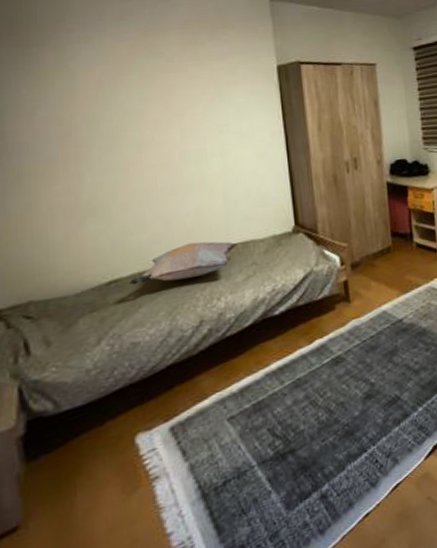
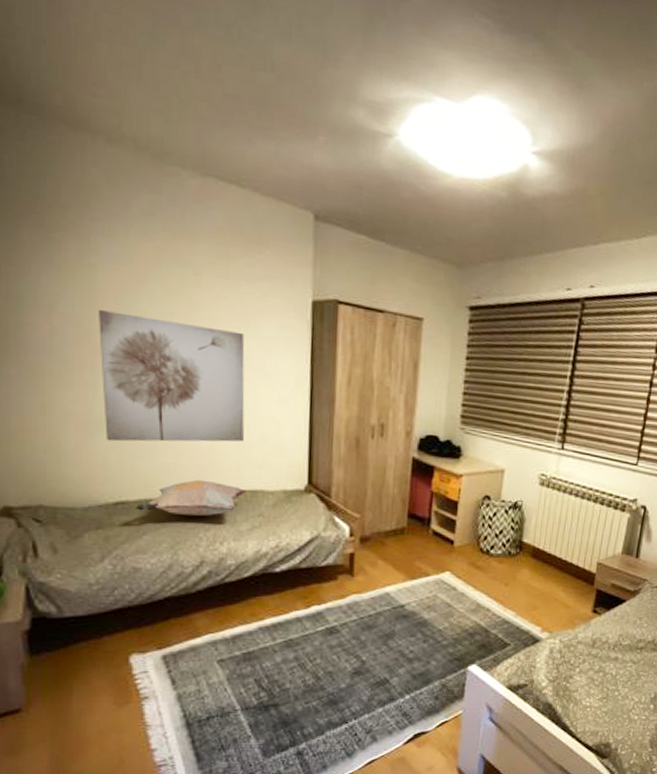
wall art: none [79,103,229,225] -> present [99,310,245,442]

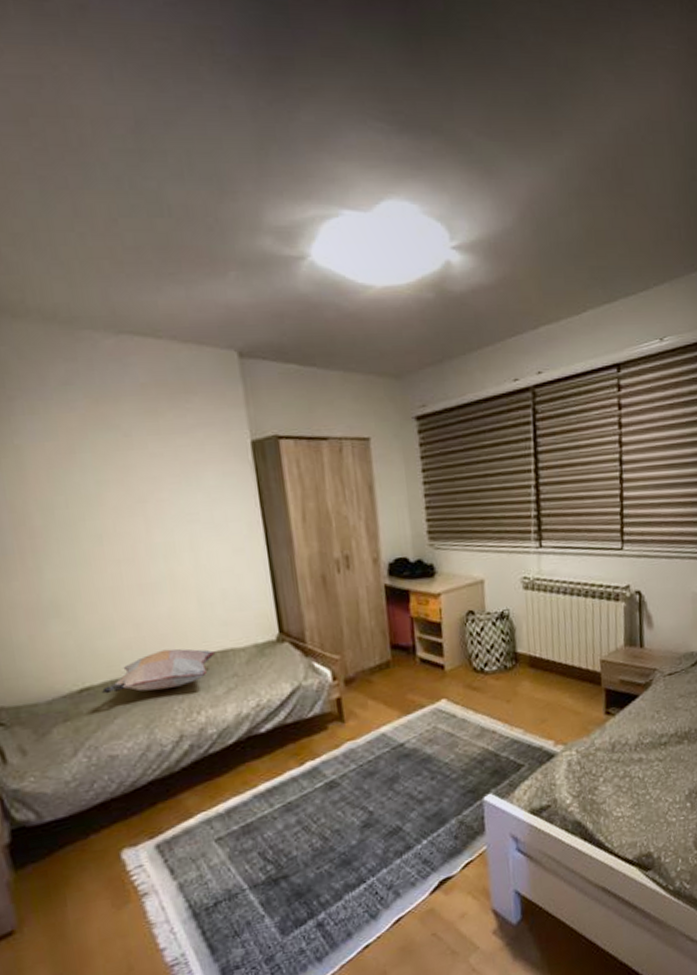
wall art: present [99,310,245,442] -> none [31,487,204,627]

